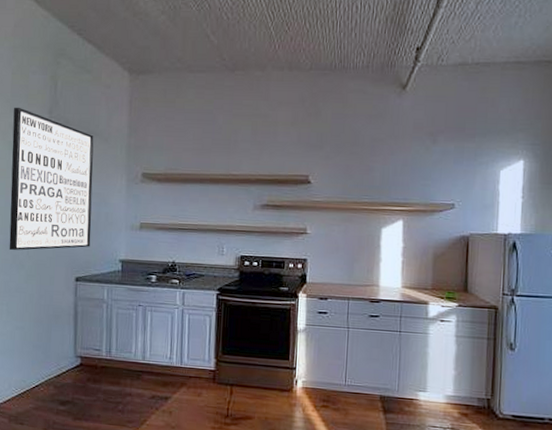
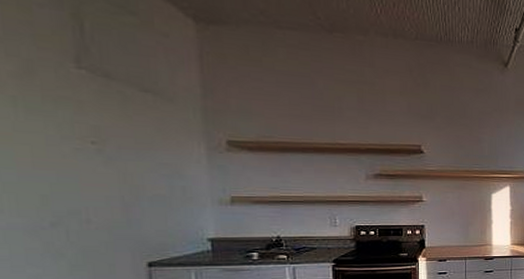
wall art: present [9,107,94,251] -> none [12,49,165,237]

